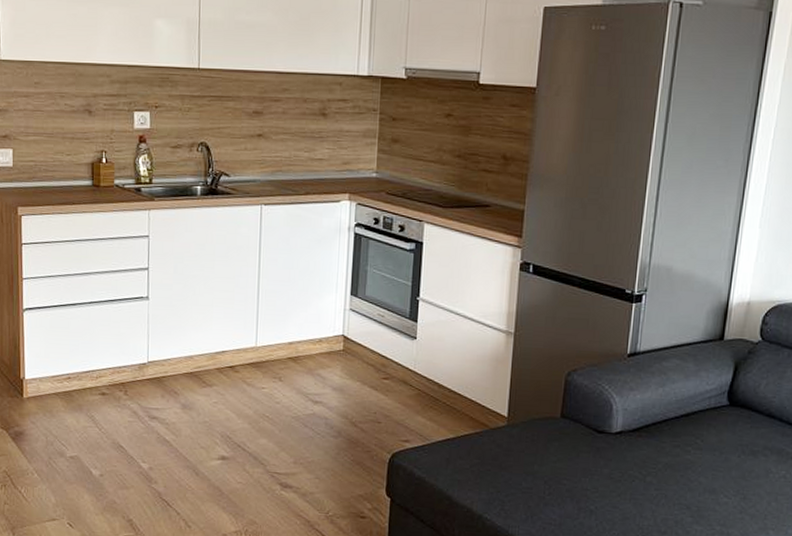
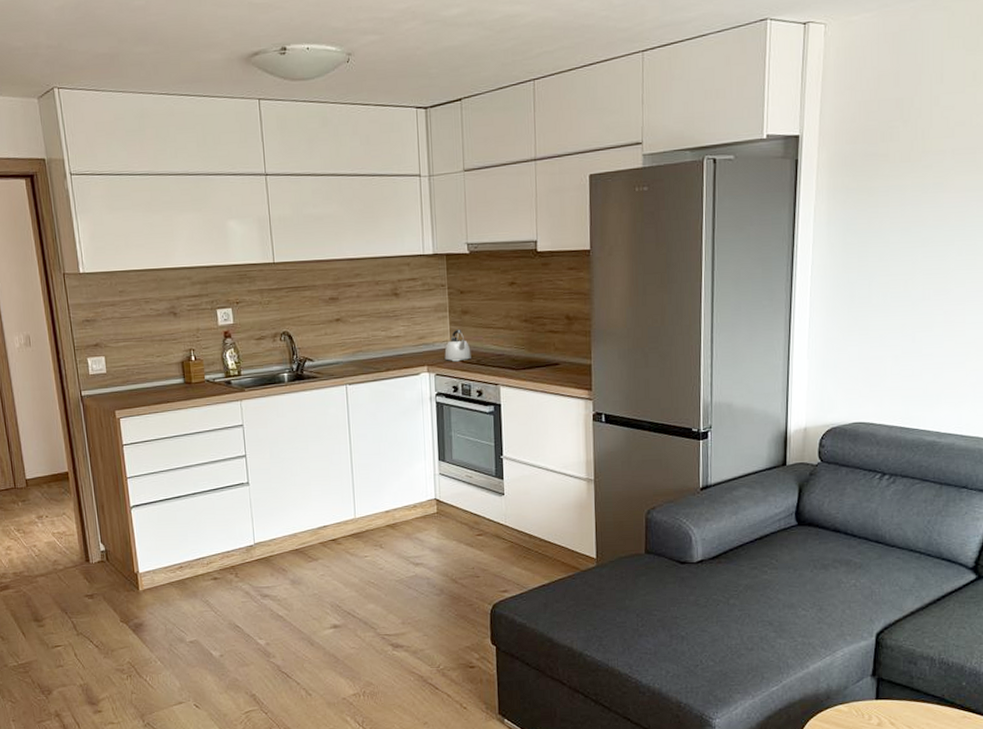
kettle: none [368,158,397,193] -> present [444,330,471,362]

